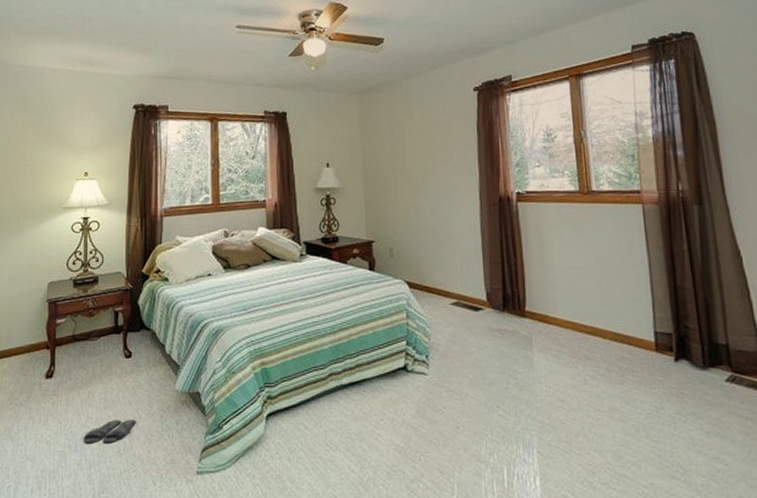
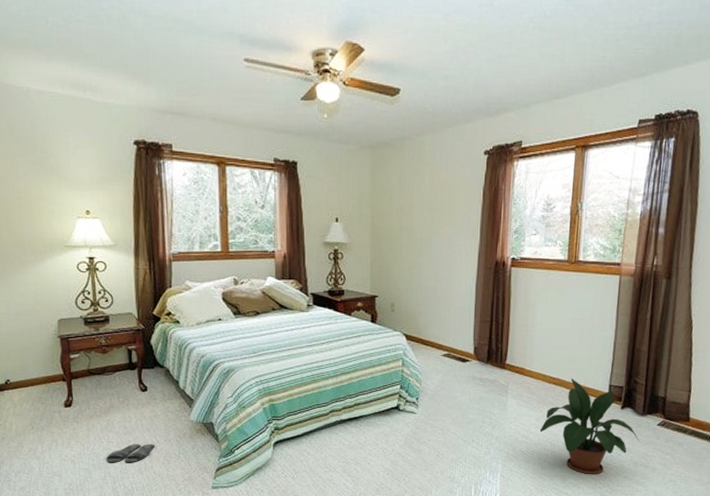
potted plant: none [577,325,707,448] -> present [539,378,640,474]

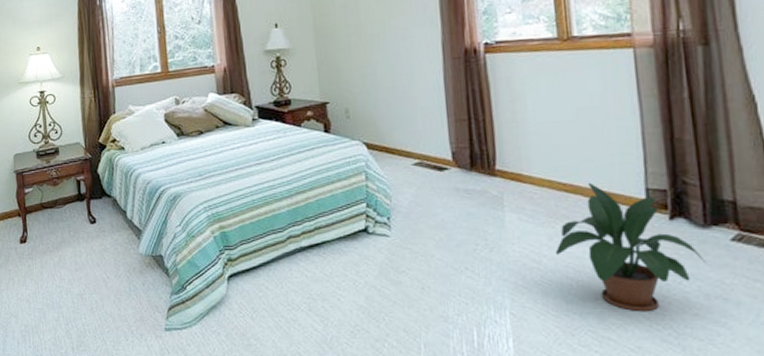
slippers: present [107,444,154,463] -> none [60,281,105,302]

